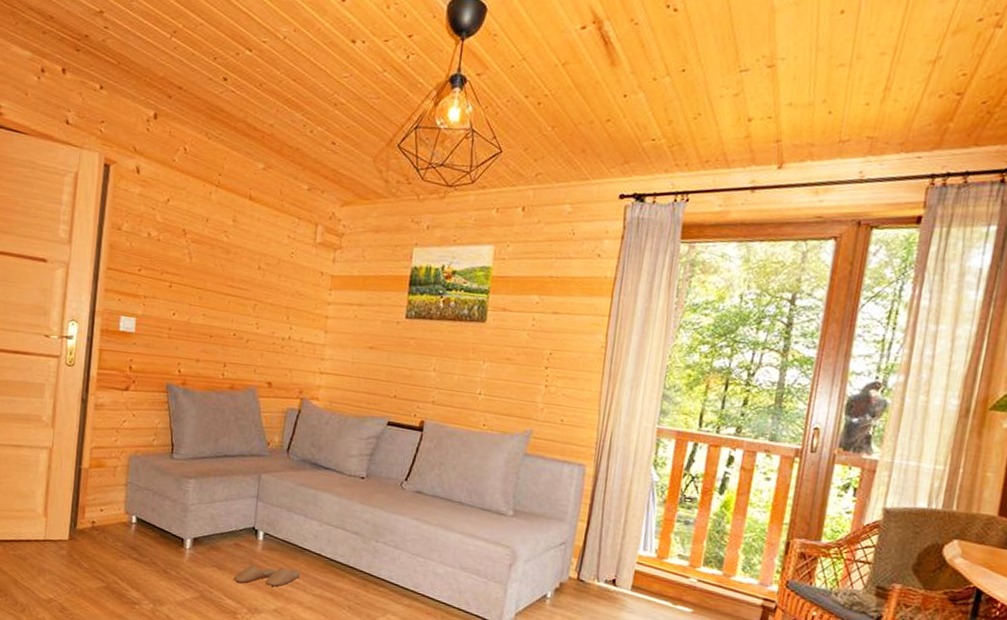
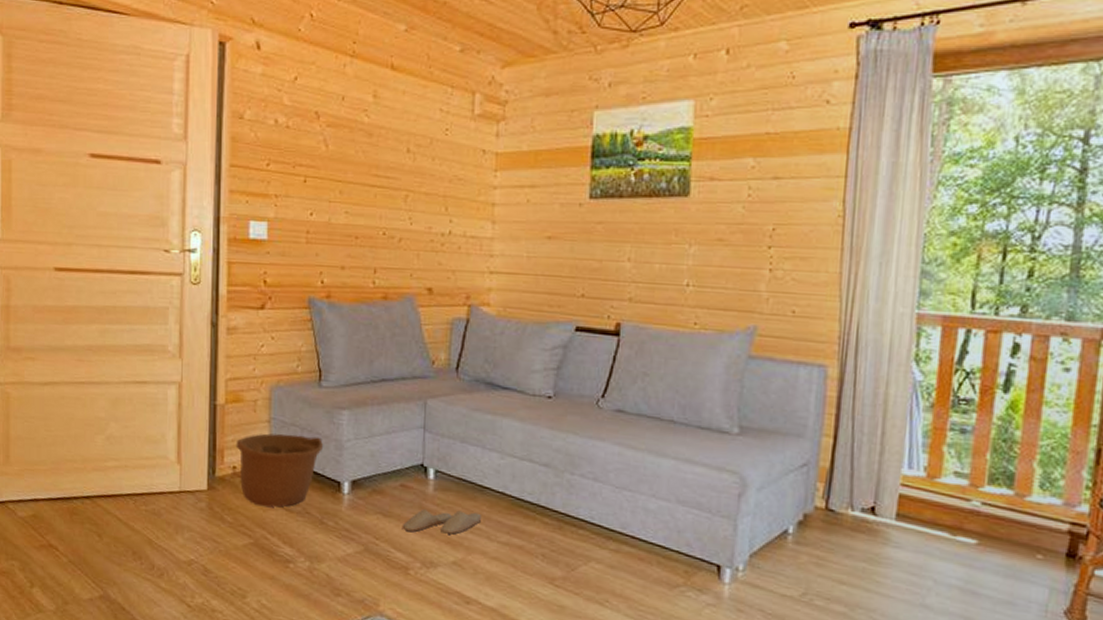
basket: none [96,495,171,557] -> present [236,433,323,507]

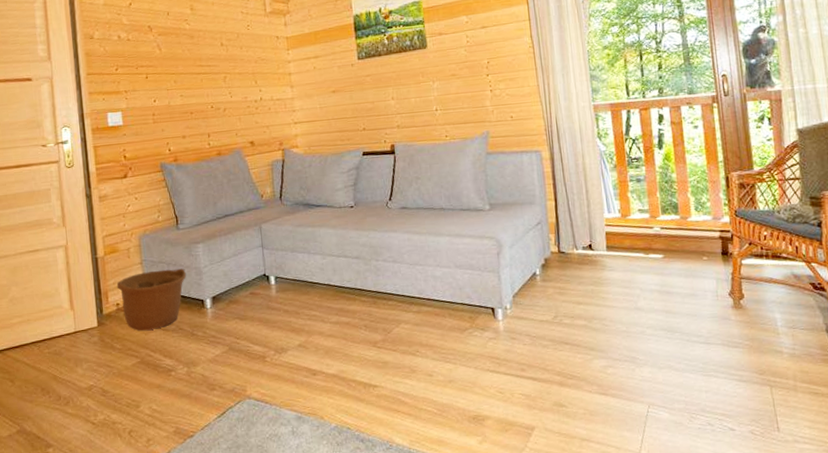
slippers: present [401,509,481,535] -> none [255,303,315,328]

